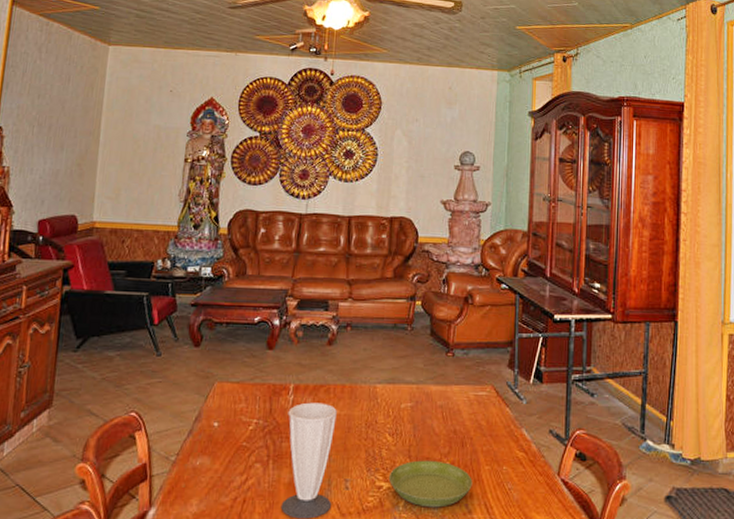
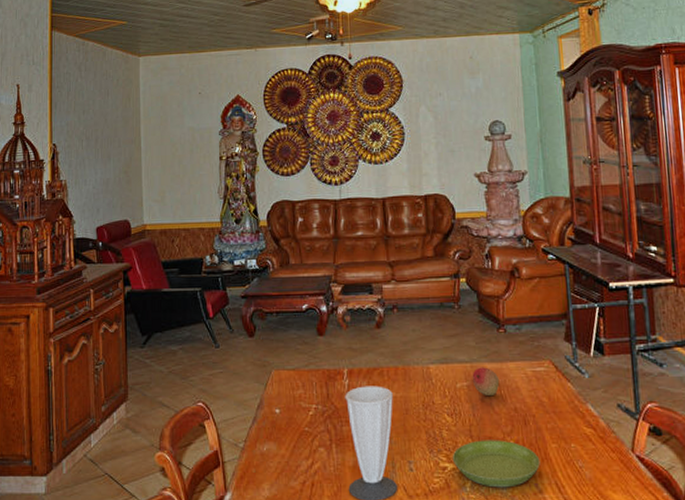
fruit: none [416,389,443,418] -> present [472,367,500,397]

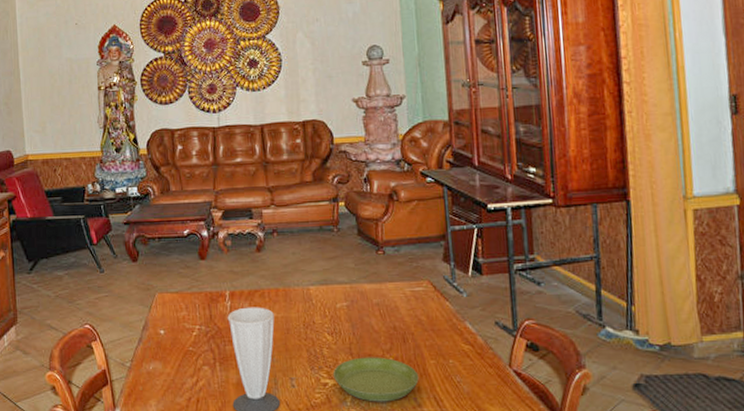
fruit: present [472,367,500,397] -> none [351,287,379,316]

